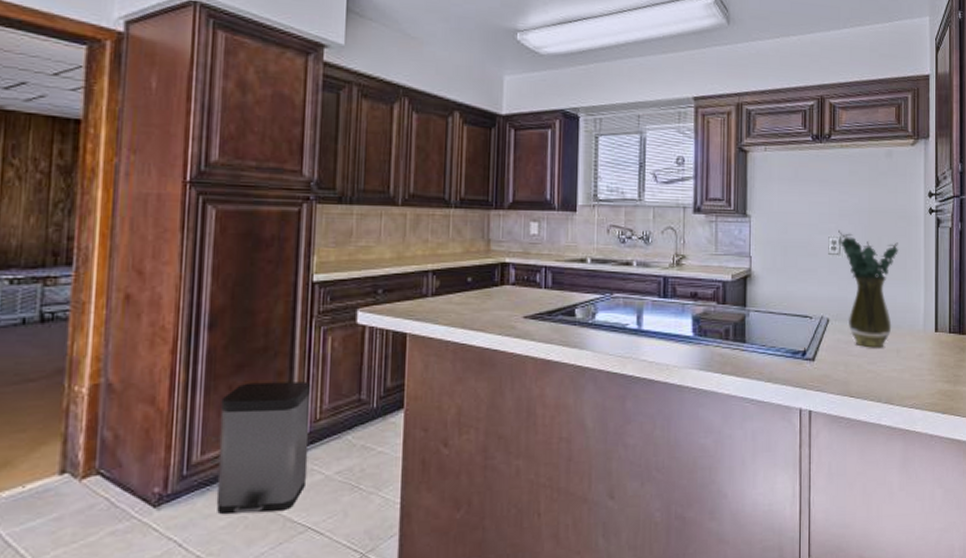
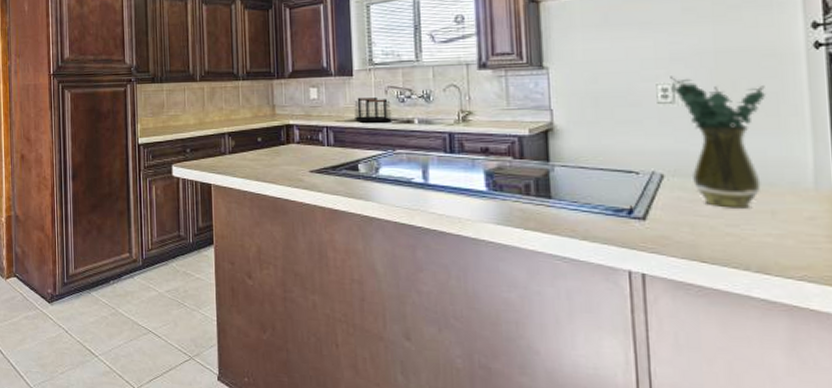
pedal bin: present [216,381,312,515] -> none [84,219,146,316]
dish rack: none [575,236,612,264] -> present [354,98,392,123]

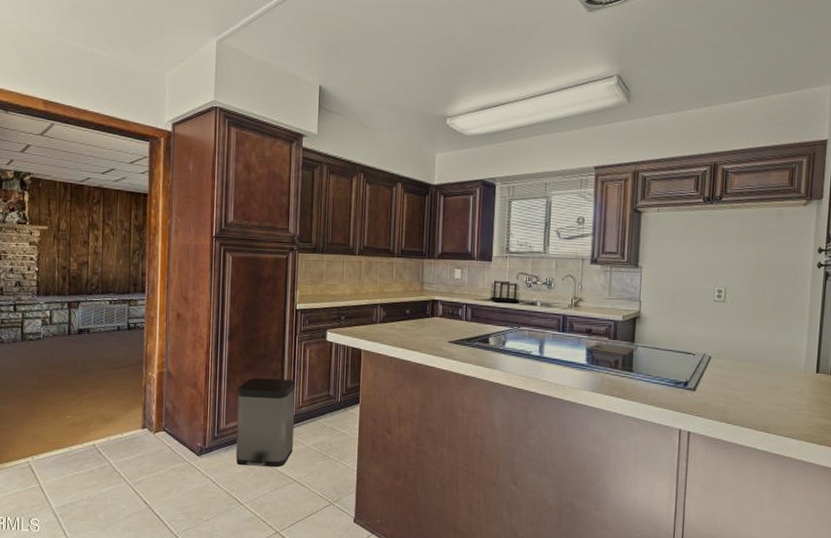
pedal bin: none [84,219,146,316] -> present [235,378,296,467]
vase: present [670,76,765,209] -> none [724,280,784,384]

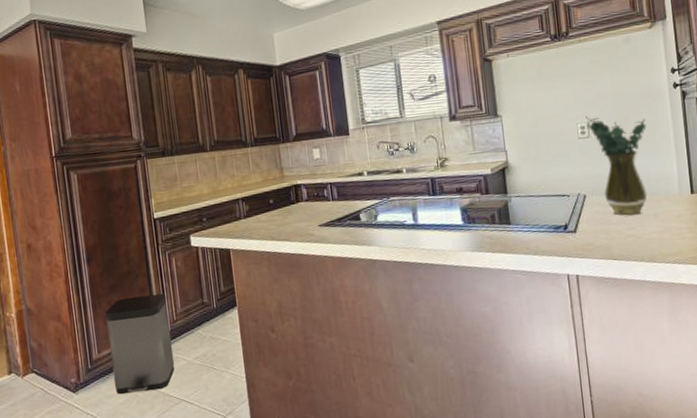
dish rack: present [490,281,520,303] -> none [352,153,385,177]
vase: none [724,280,784,384] -> present [585,116,648,215]

